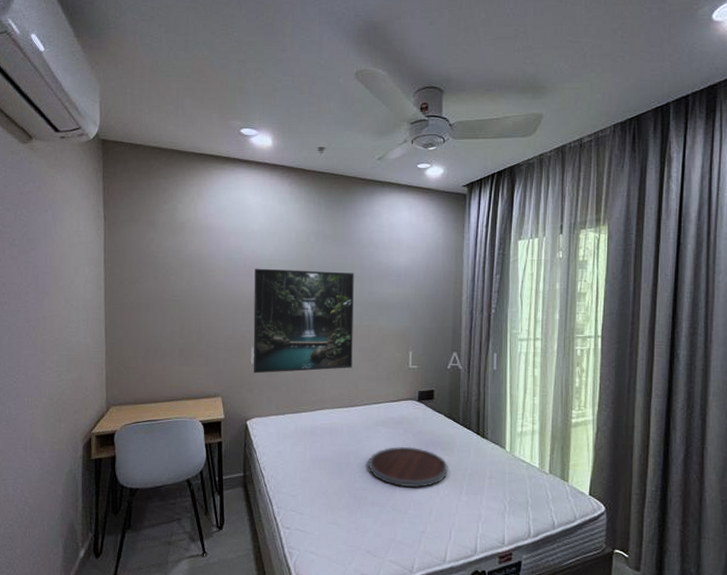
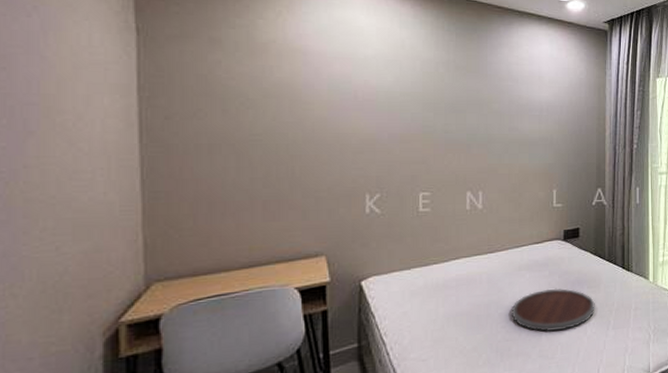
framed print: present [253,268,354,374] -> none [368,101,491,225]

